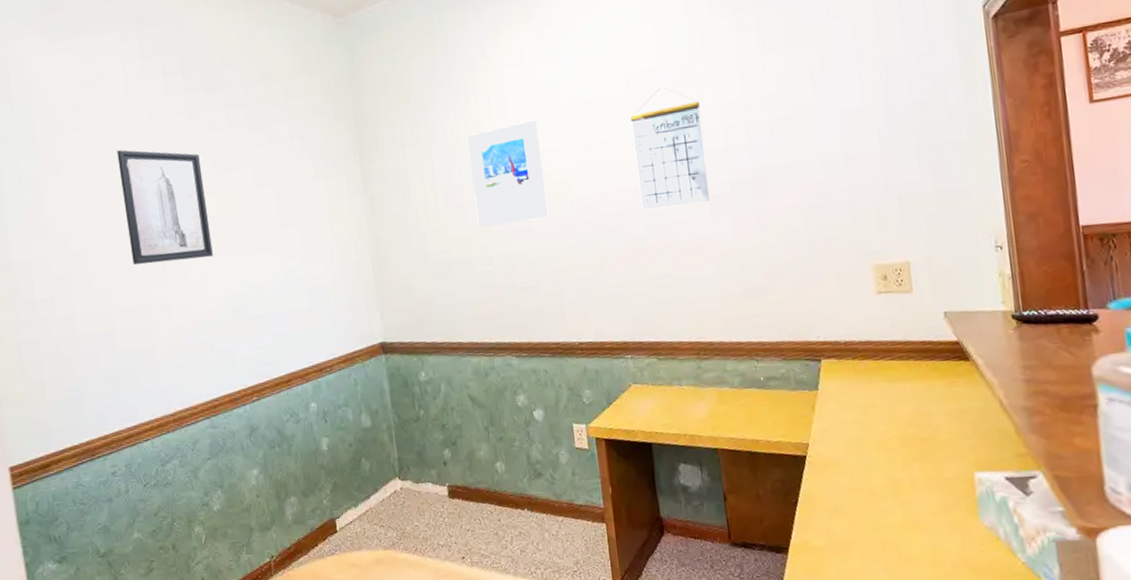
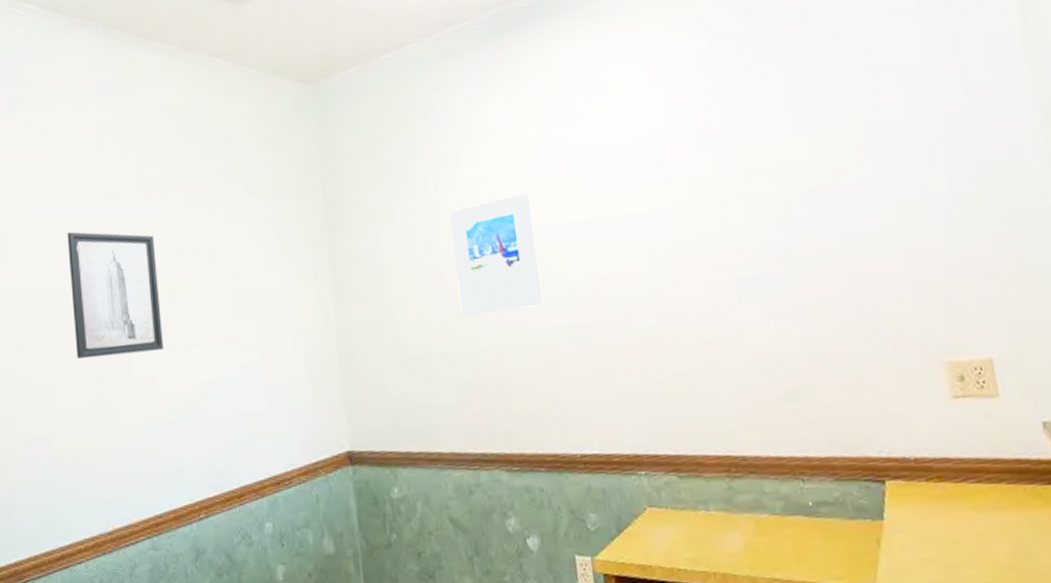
calendar: present [630,87,711,211] -> none [638,153,737,296]

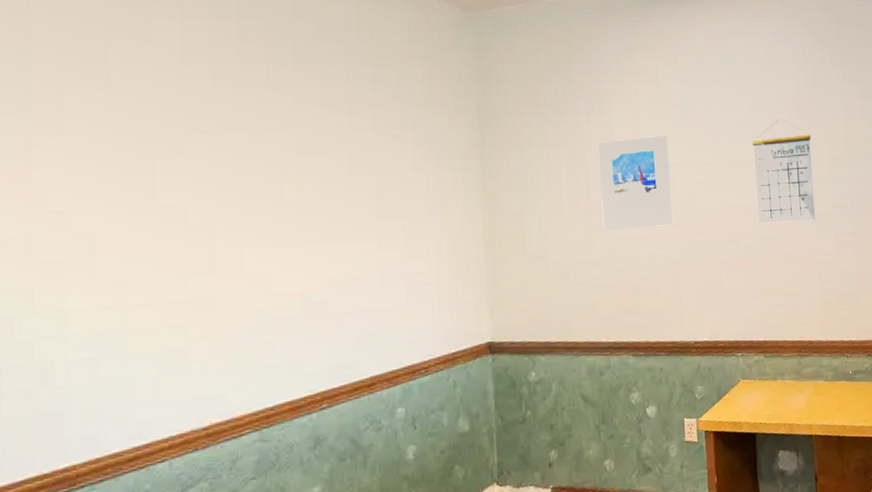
wall art: present [67,231,163,359] -> none [160,117,285,251]
calendar: none [638,153,737,296] -> present [752,120,816,224]

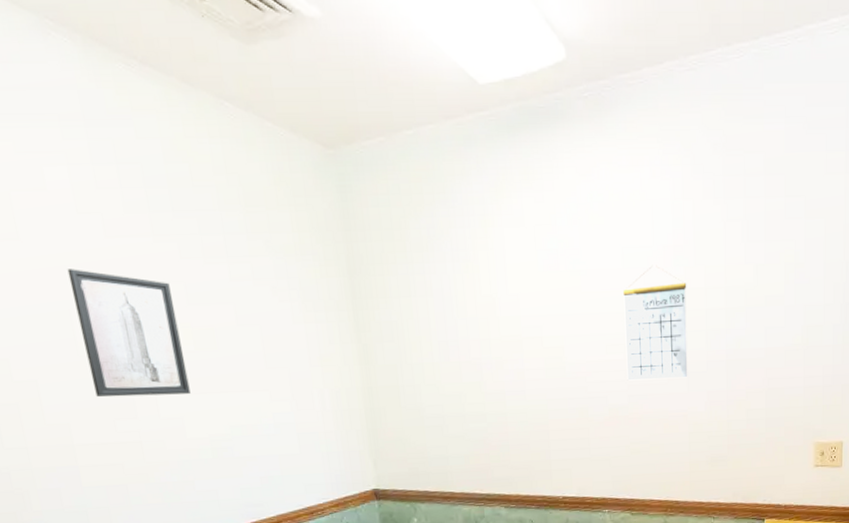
wall art: none [160,117,285,251] -> present [67,269,191,397]
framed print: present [598,135,674,230] -> none [465,284,542,384]

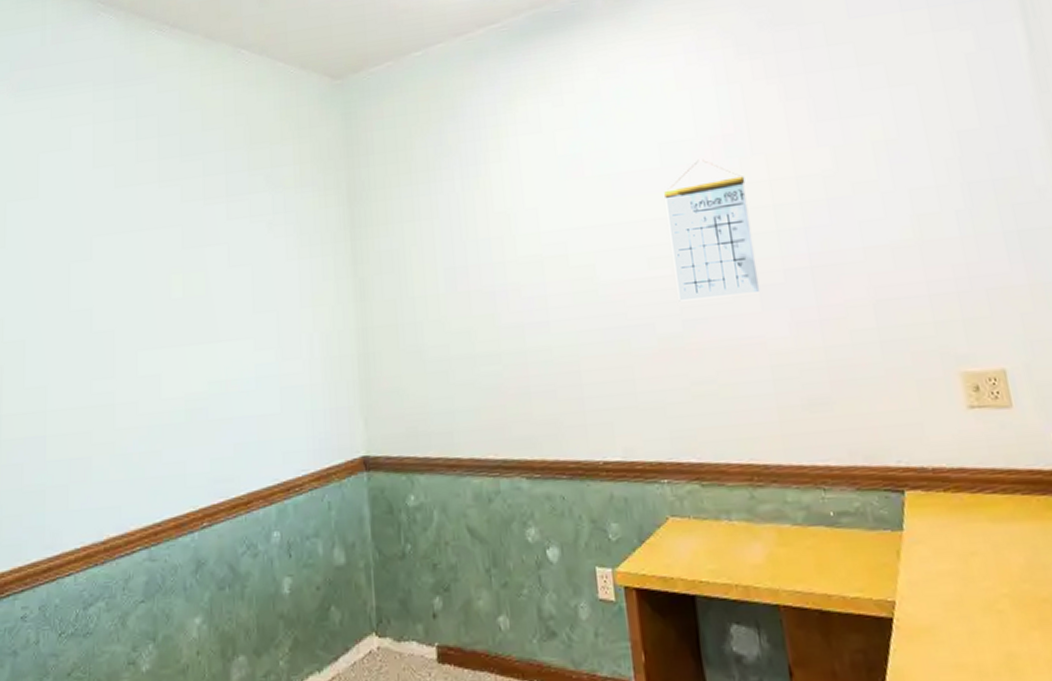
wall art: present [67,269,191,397] -> none [75,221,172,355]

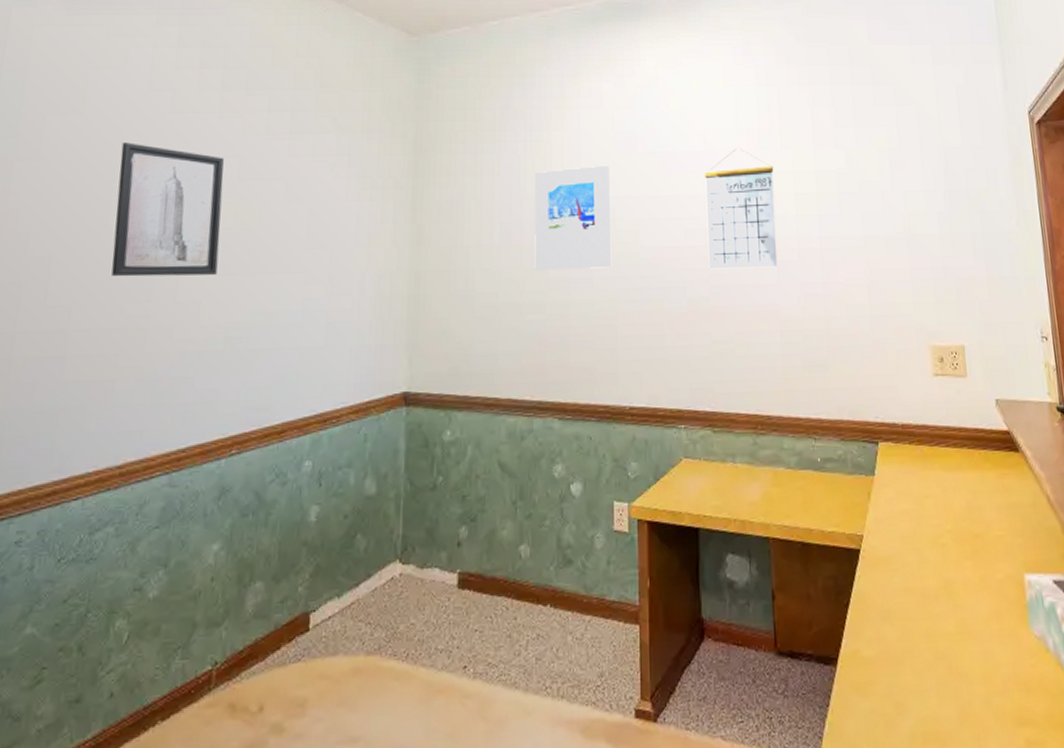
wall art: none [75,221,172,355] -> present [111,142,224,277]
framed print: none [476,194,569,317] -> present [534,165,612,270]

